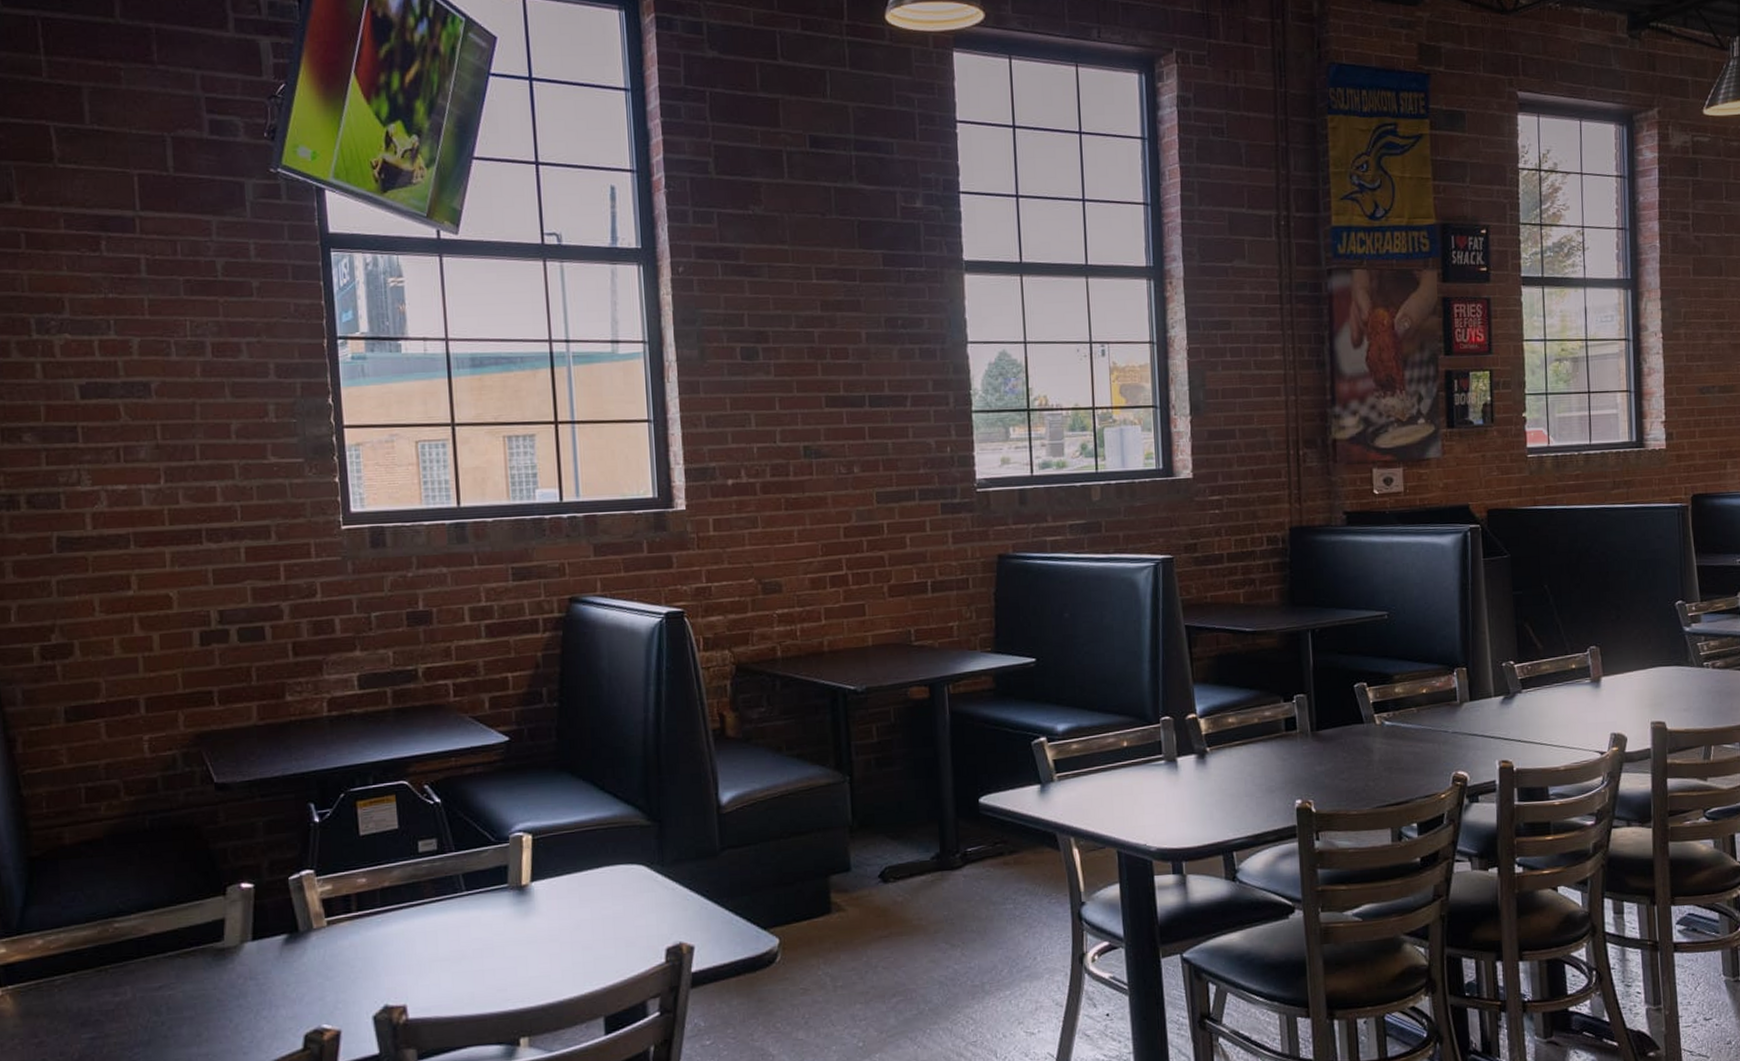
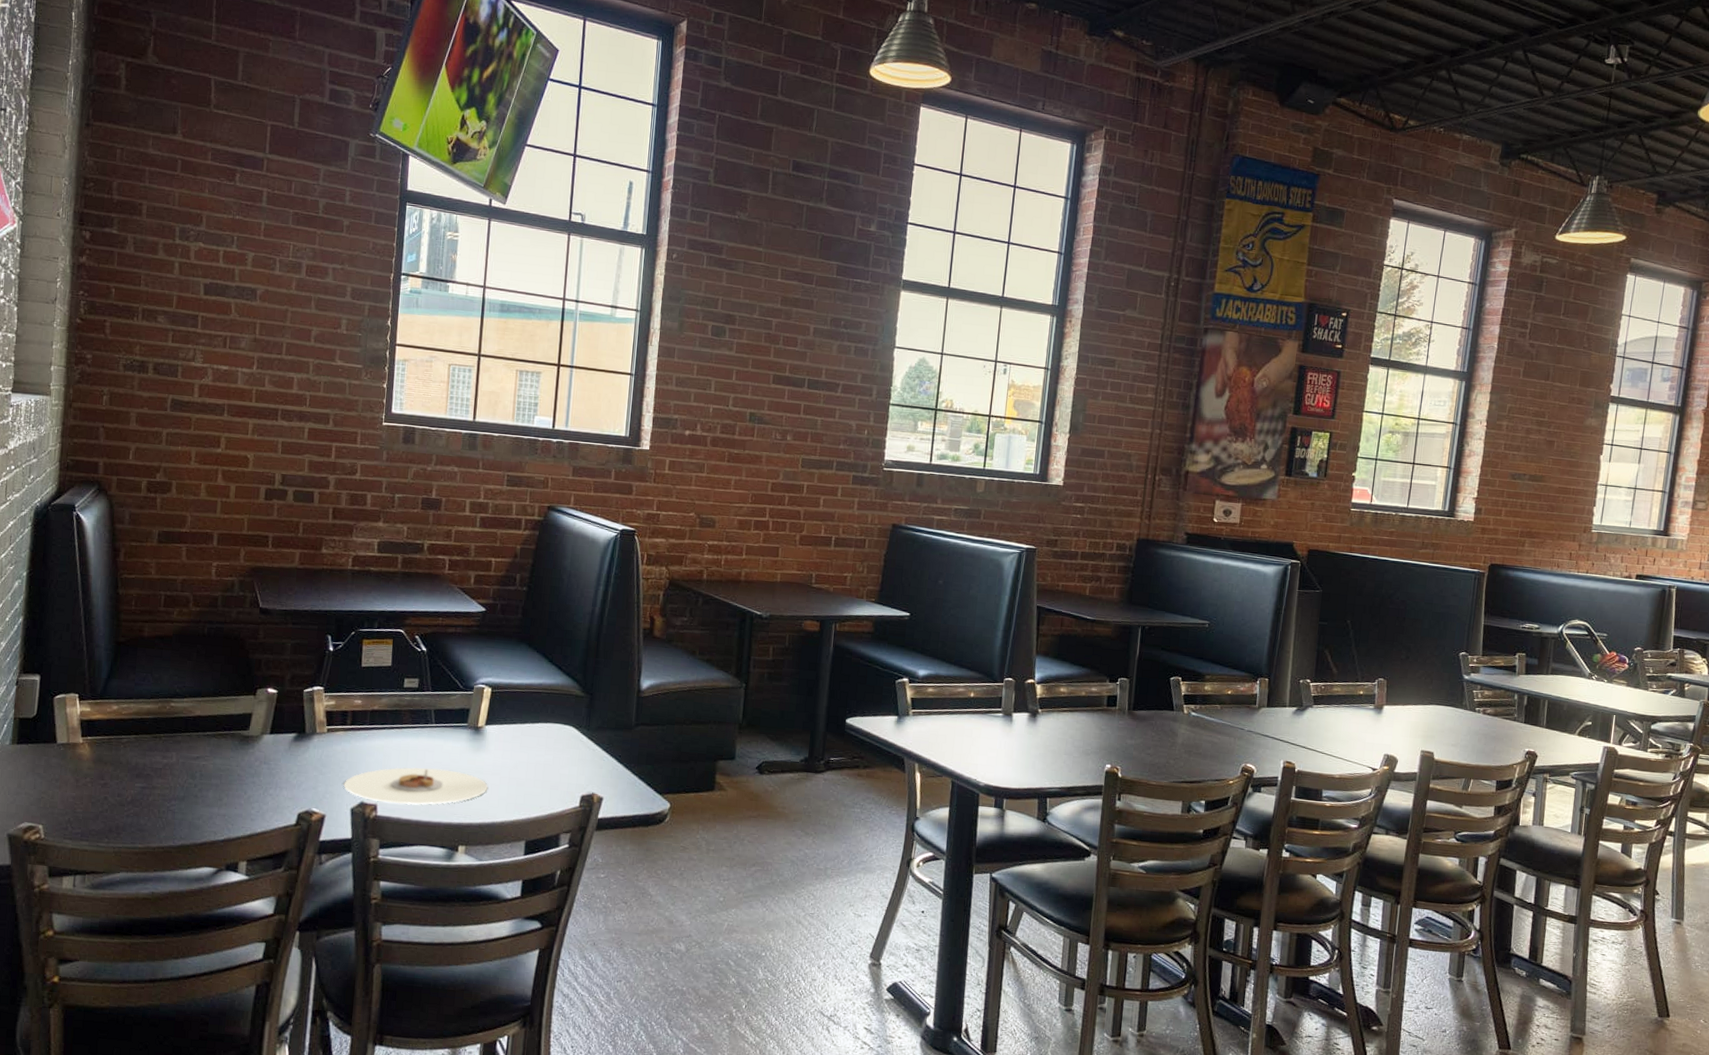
plate: none [358,945,546,1001] -> present [343,767,488,805]

